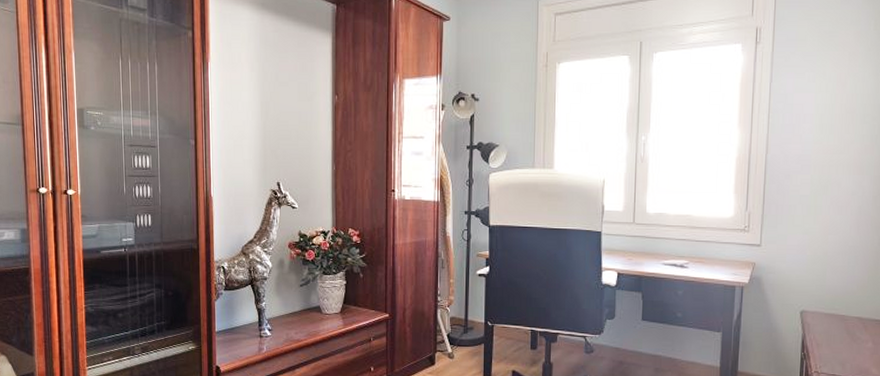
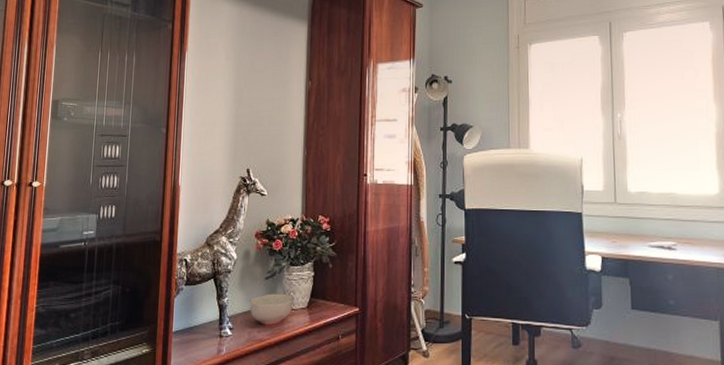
bowl: none [286,299,328,327] -> present [249,293,294,325]

